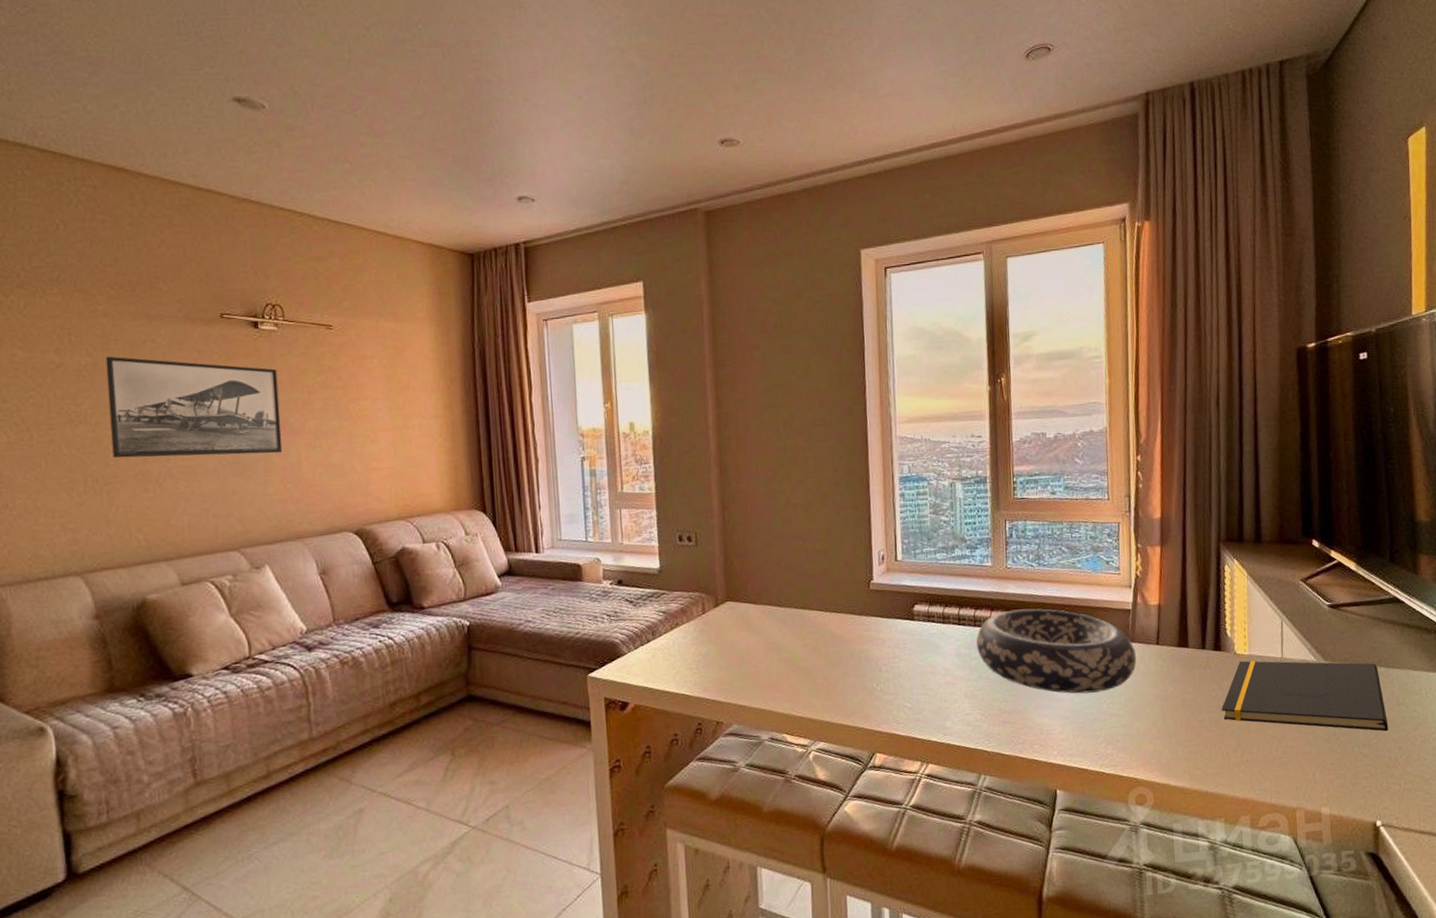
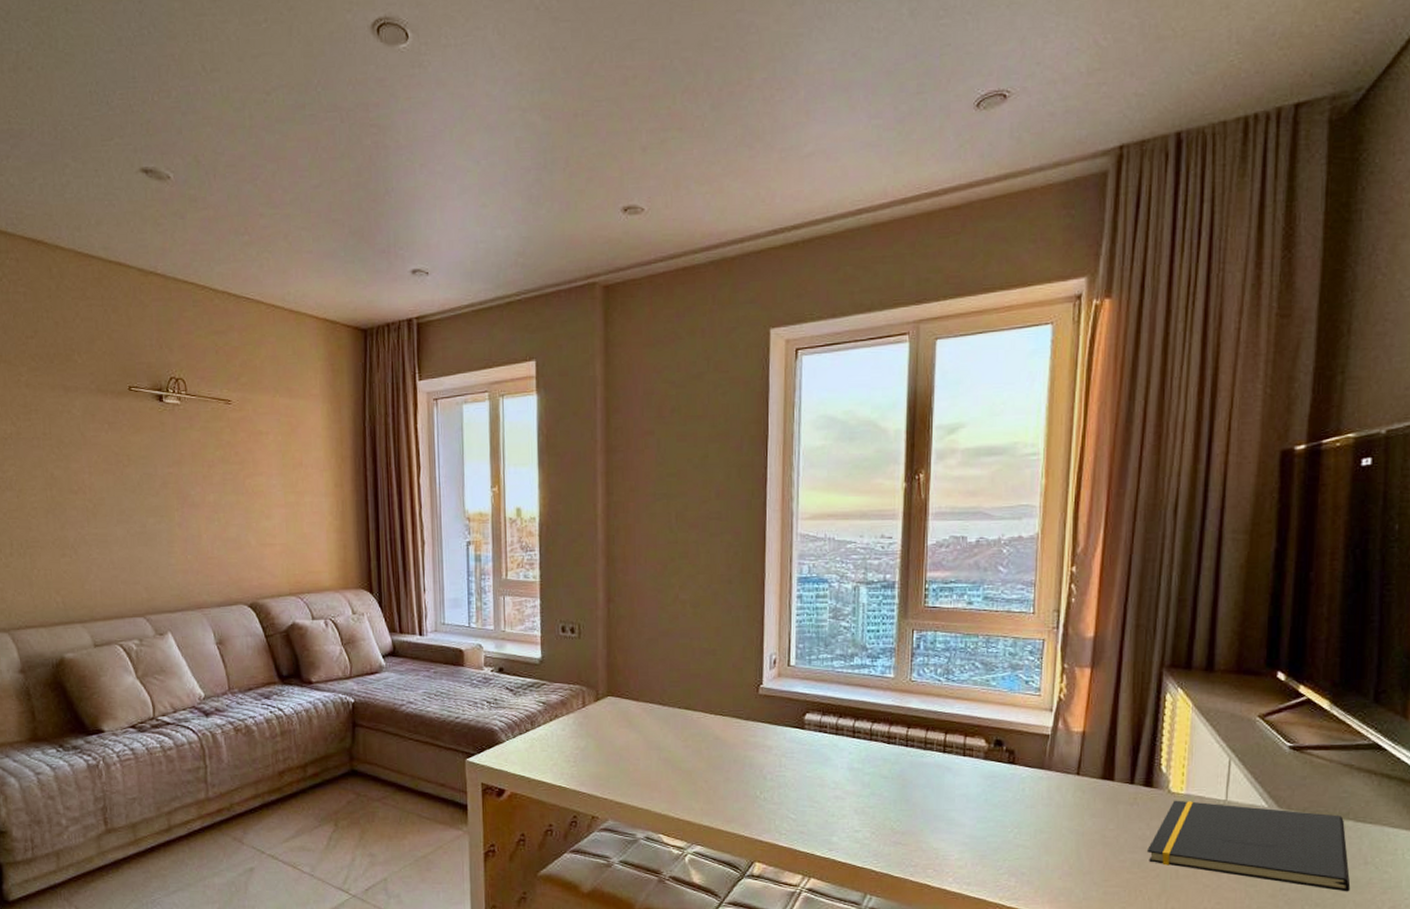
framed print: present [105,356,283,459] -> none [28,425,184,525]
decorative bowl: present [976,608,1137,694] -> none [871,726,1052,820]

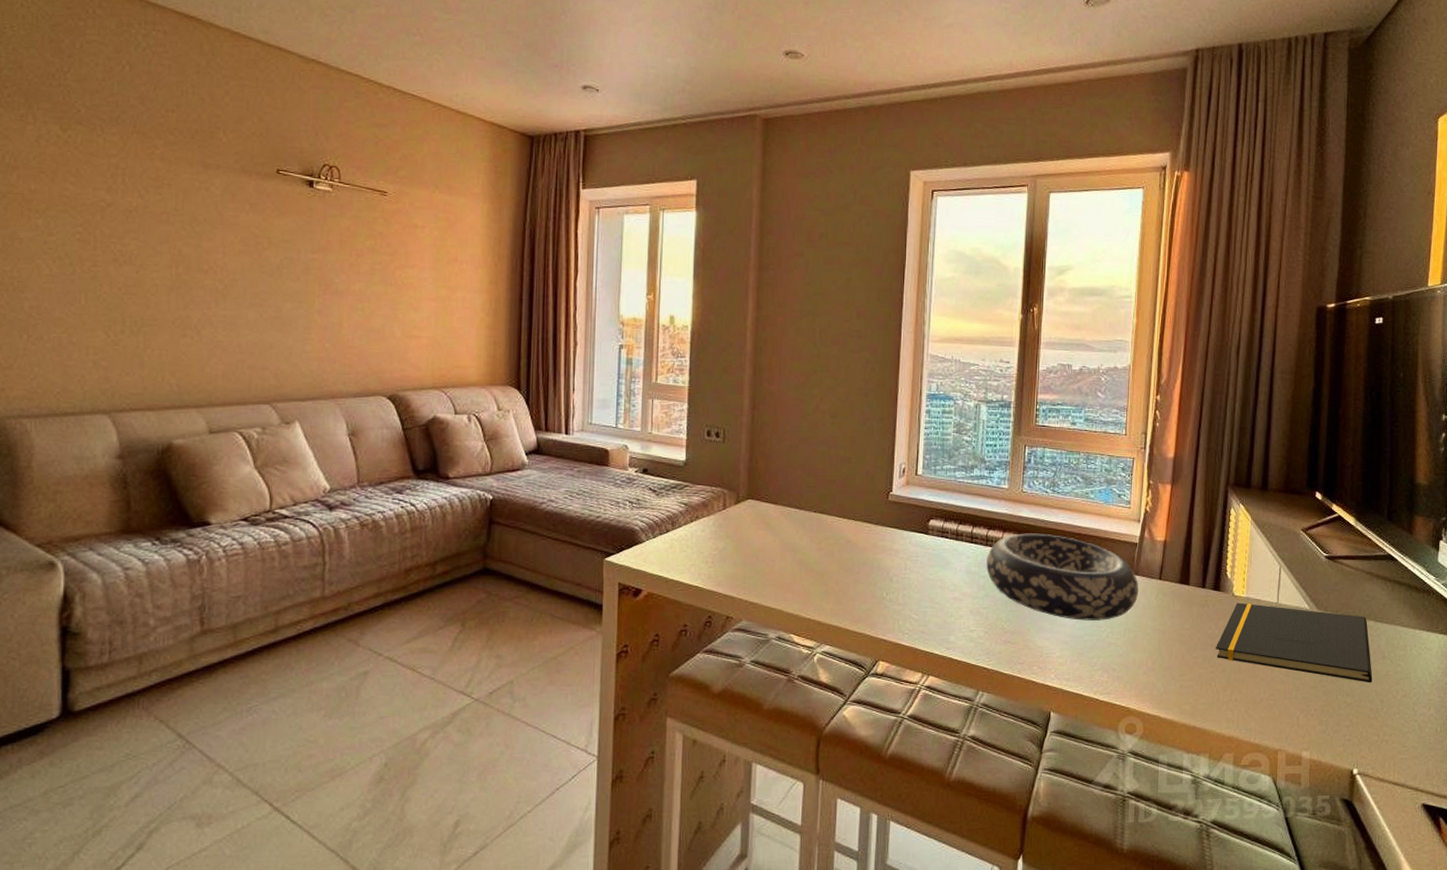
decorative bowl: none [871,726,1052,820] -> present [986,533,1139,620]

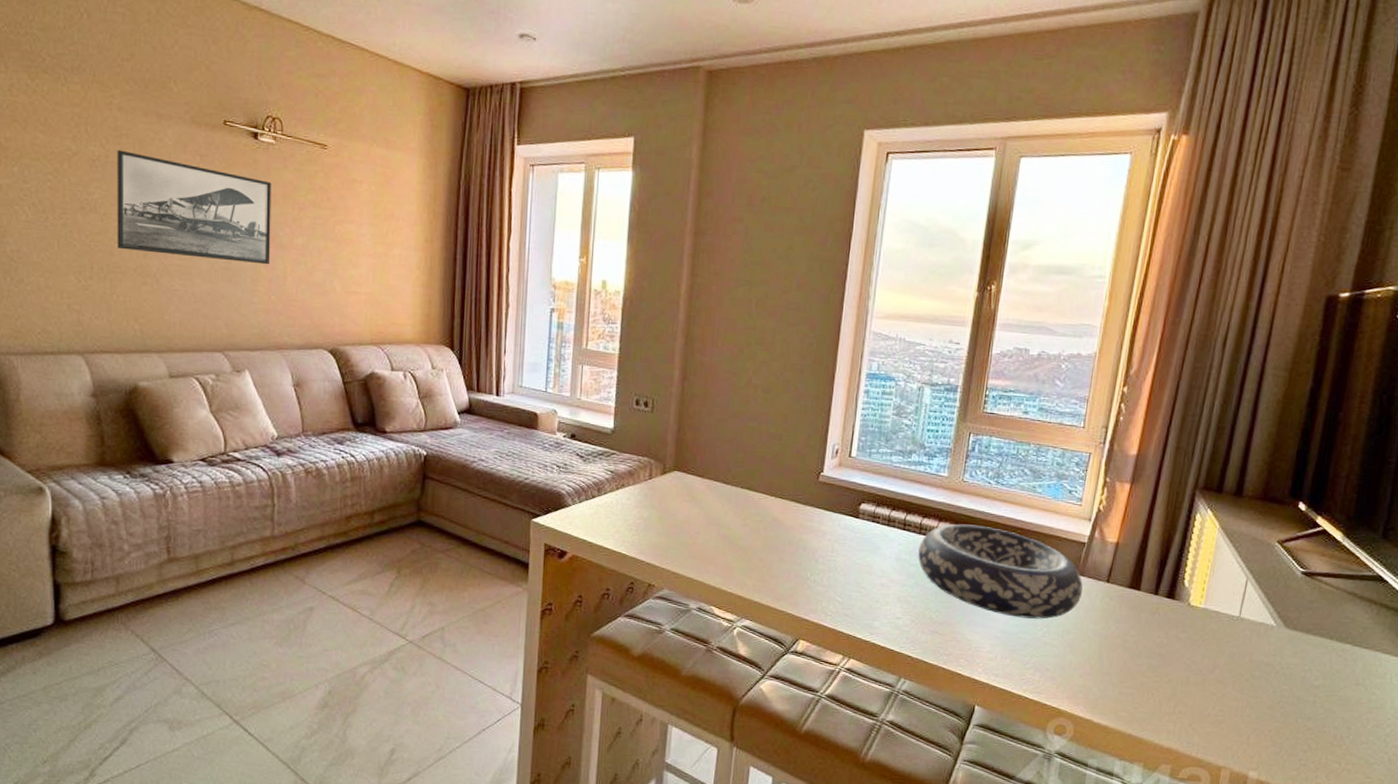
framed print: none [154,200,327,312] -> present [117,149,272,265]
notepad: present [1216,602,1373,683] -> none [1163,612,1343,709]

